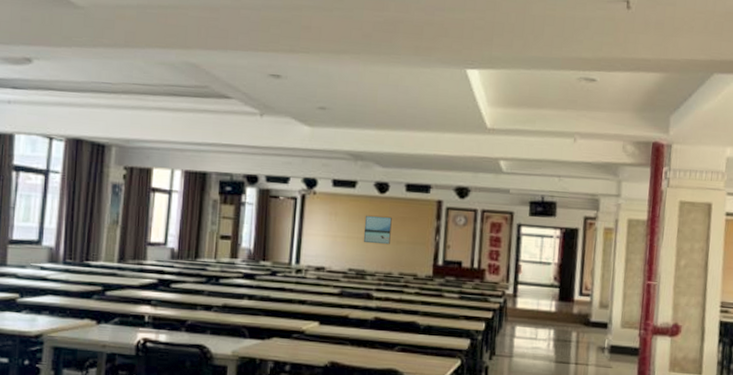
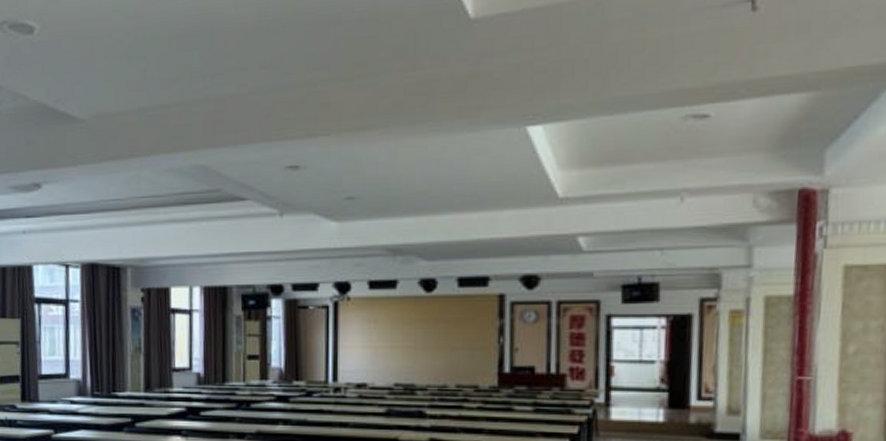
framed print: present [363,215,392,245] -> none [409,319,443,353]

